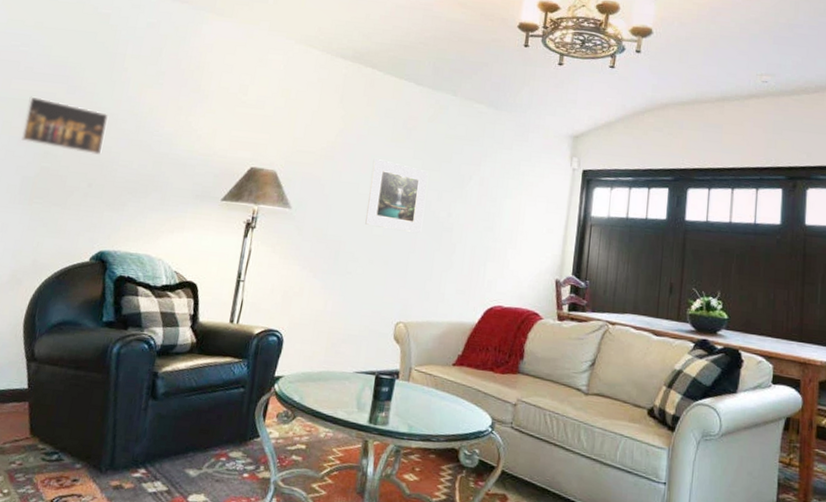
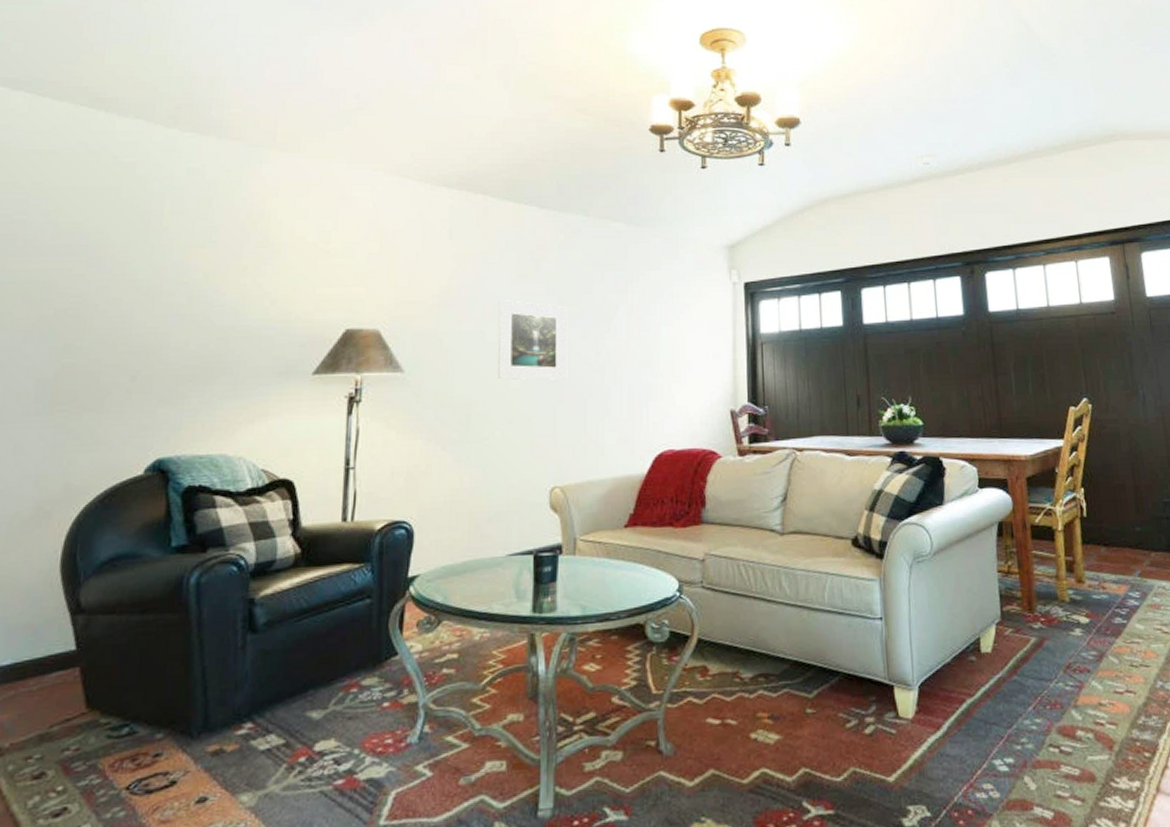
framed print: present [21,96,109,155] -> none [30,276,149,341]

